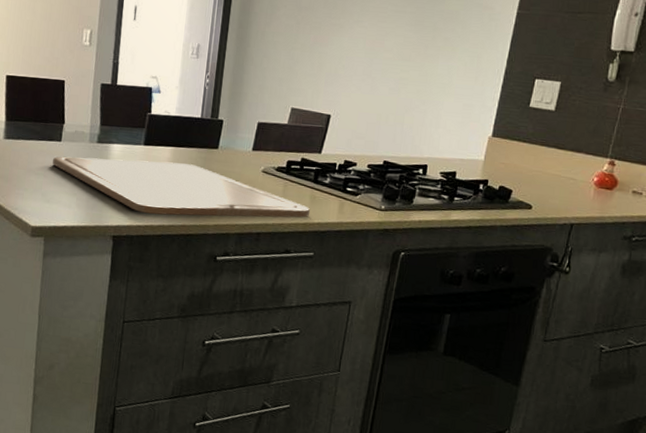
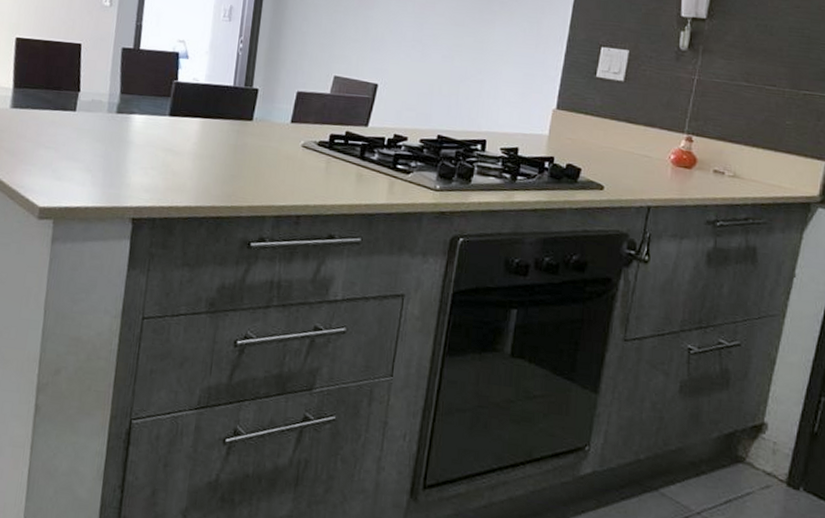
chopping board: present [52,156,311,218] -> none [65,128,357,199]

